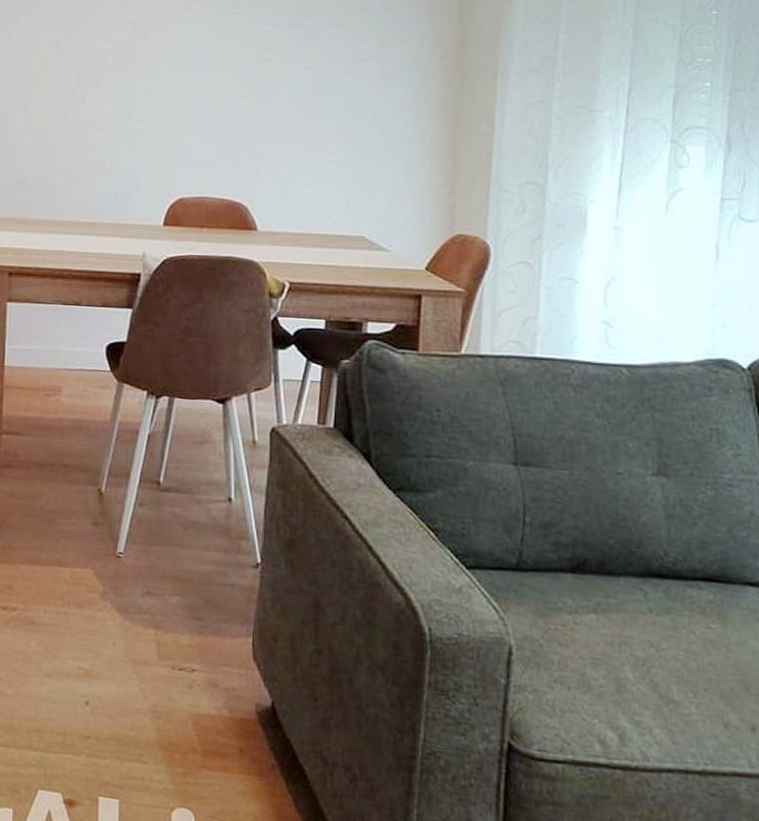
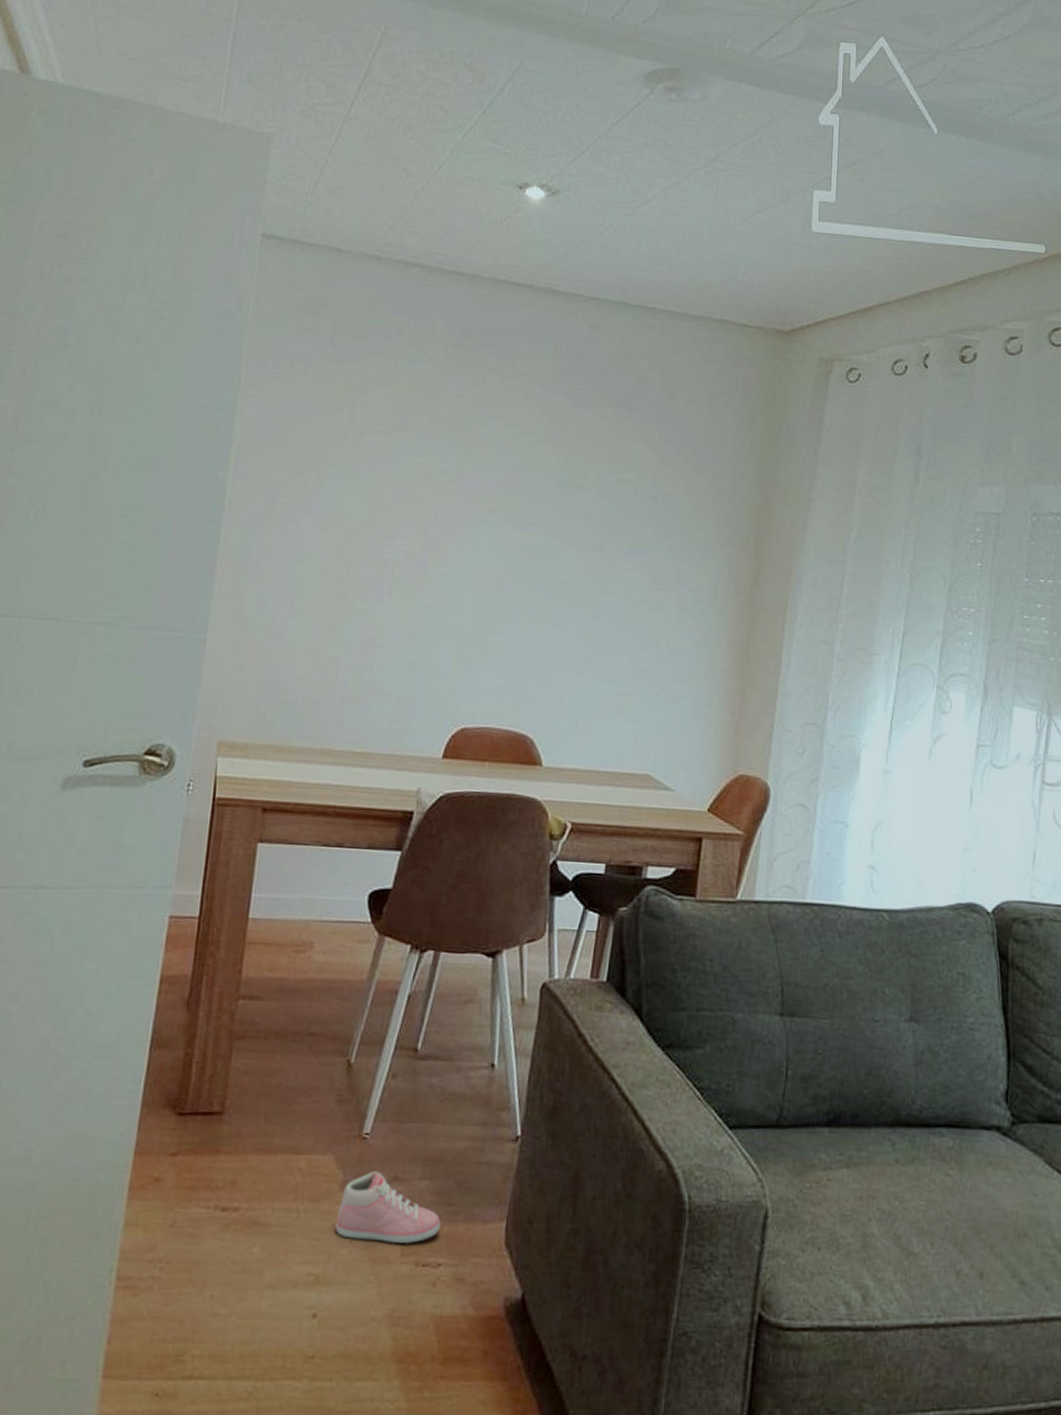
sneaker: none [99,585,193,650] -> present [335,1171,441,1243]

